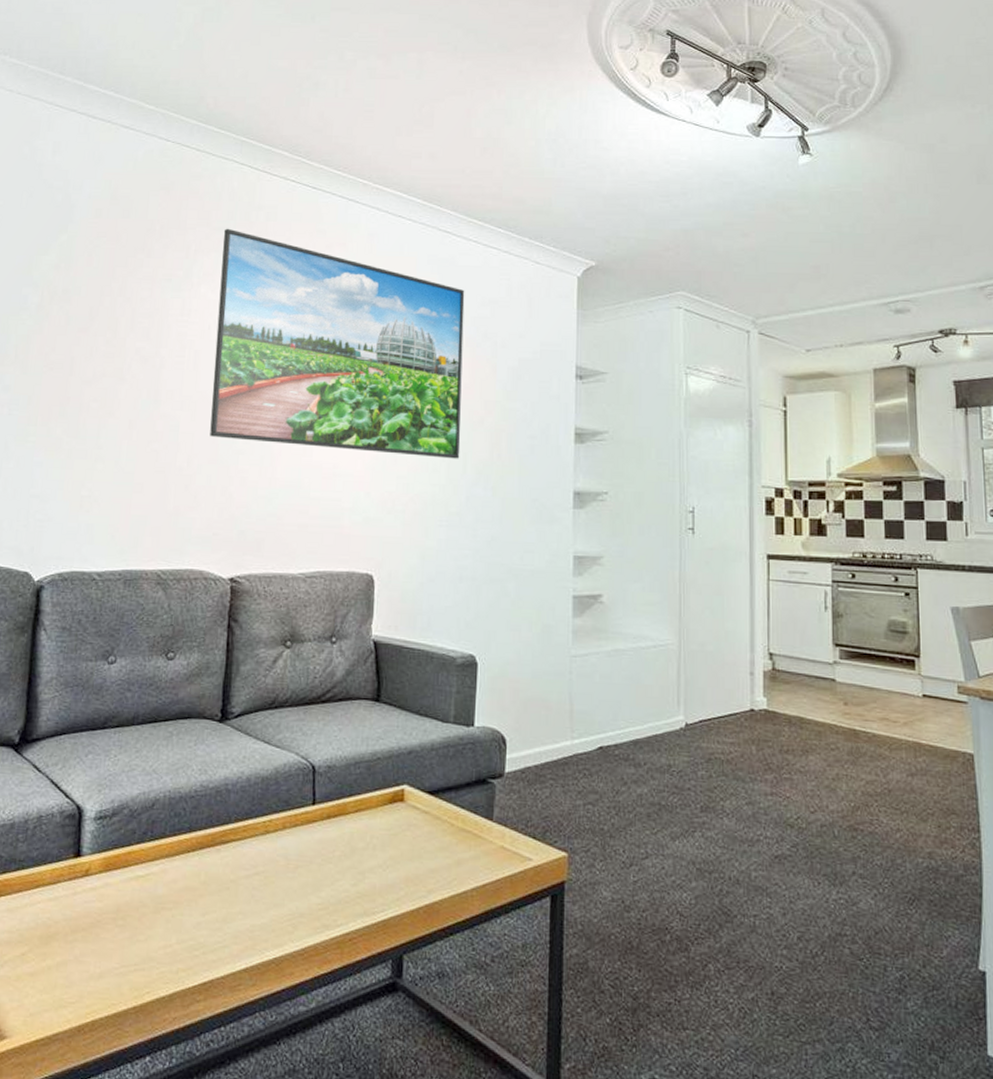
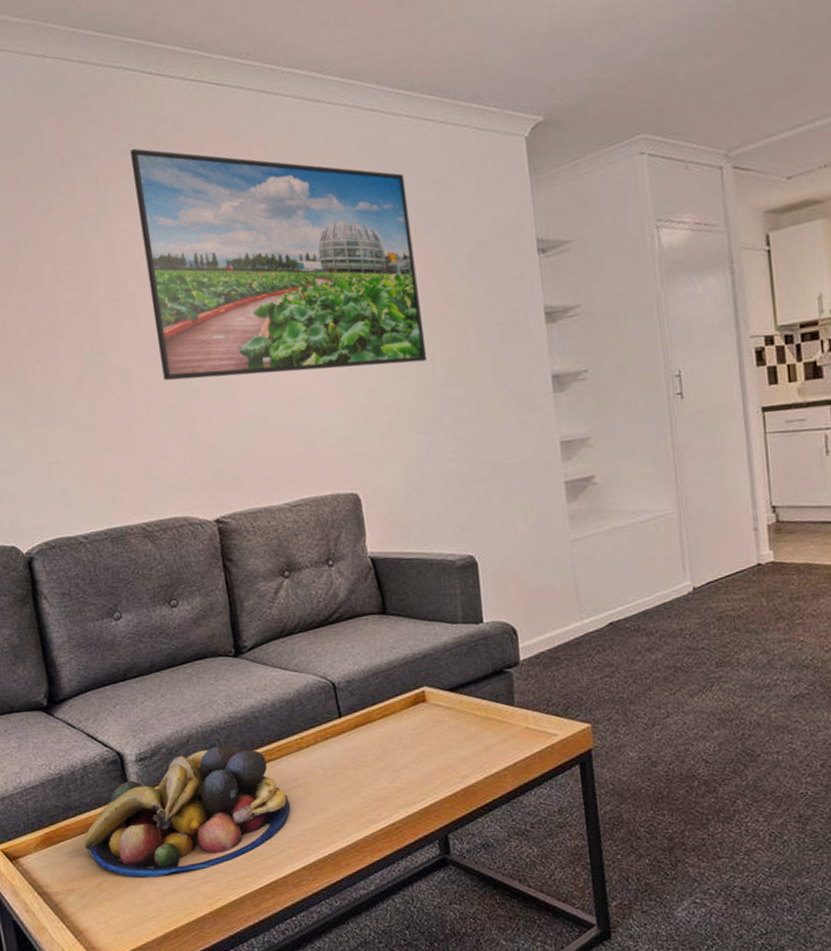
fruit bowl: none [18,815,245,956] -> present [84,745,291,878]

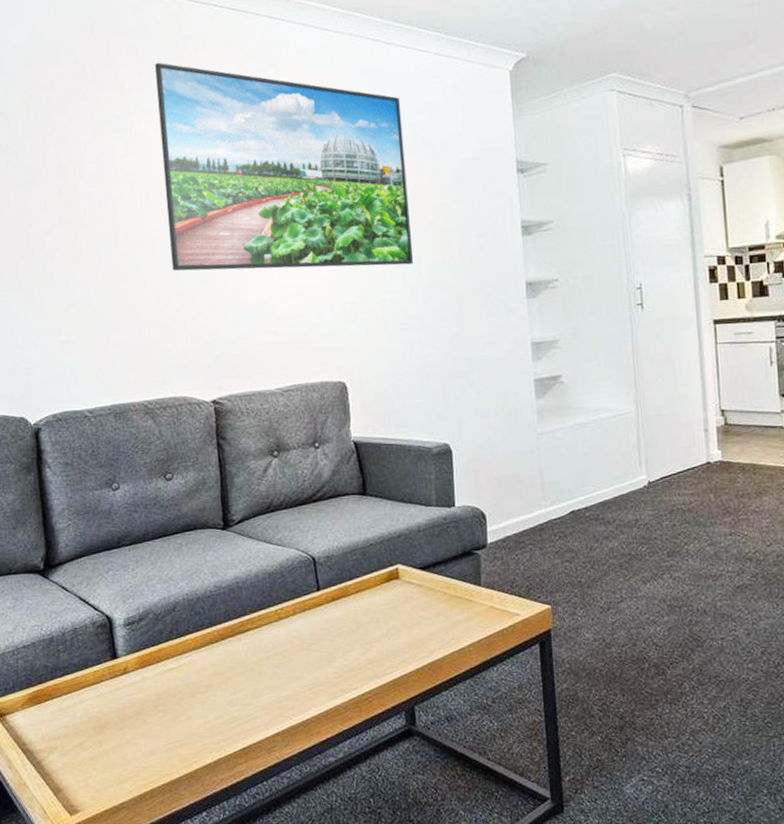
fruit bowl: present [84,745,291,878] -> none [69,613,268,739]

